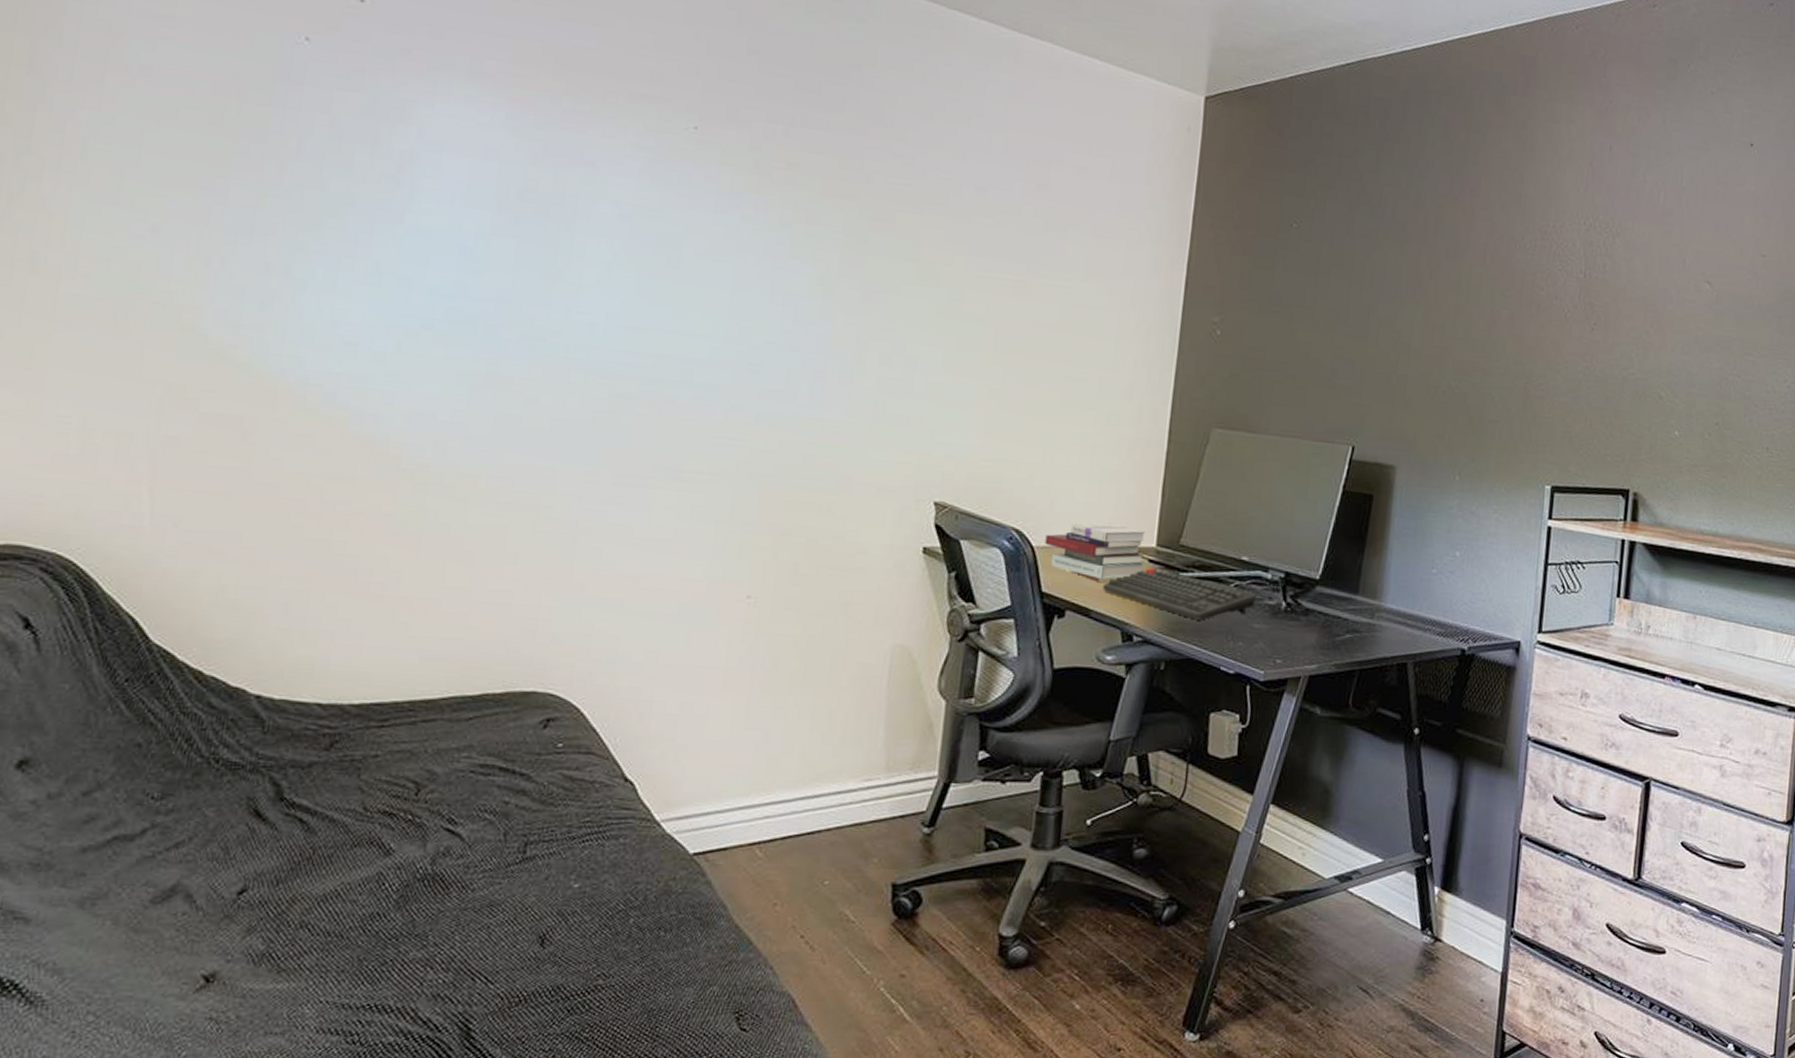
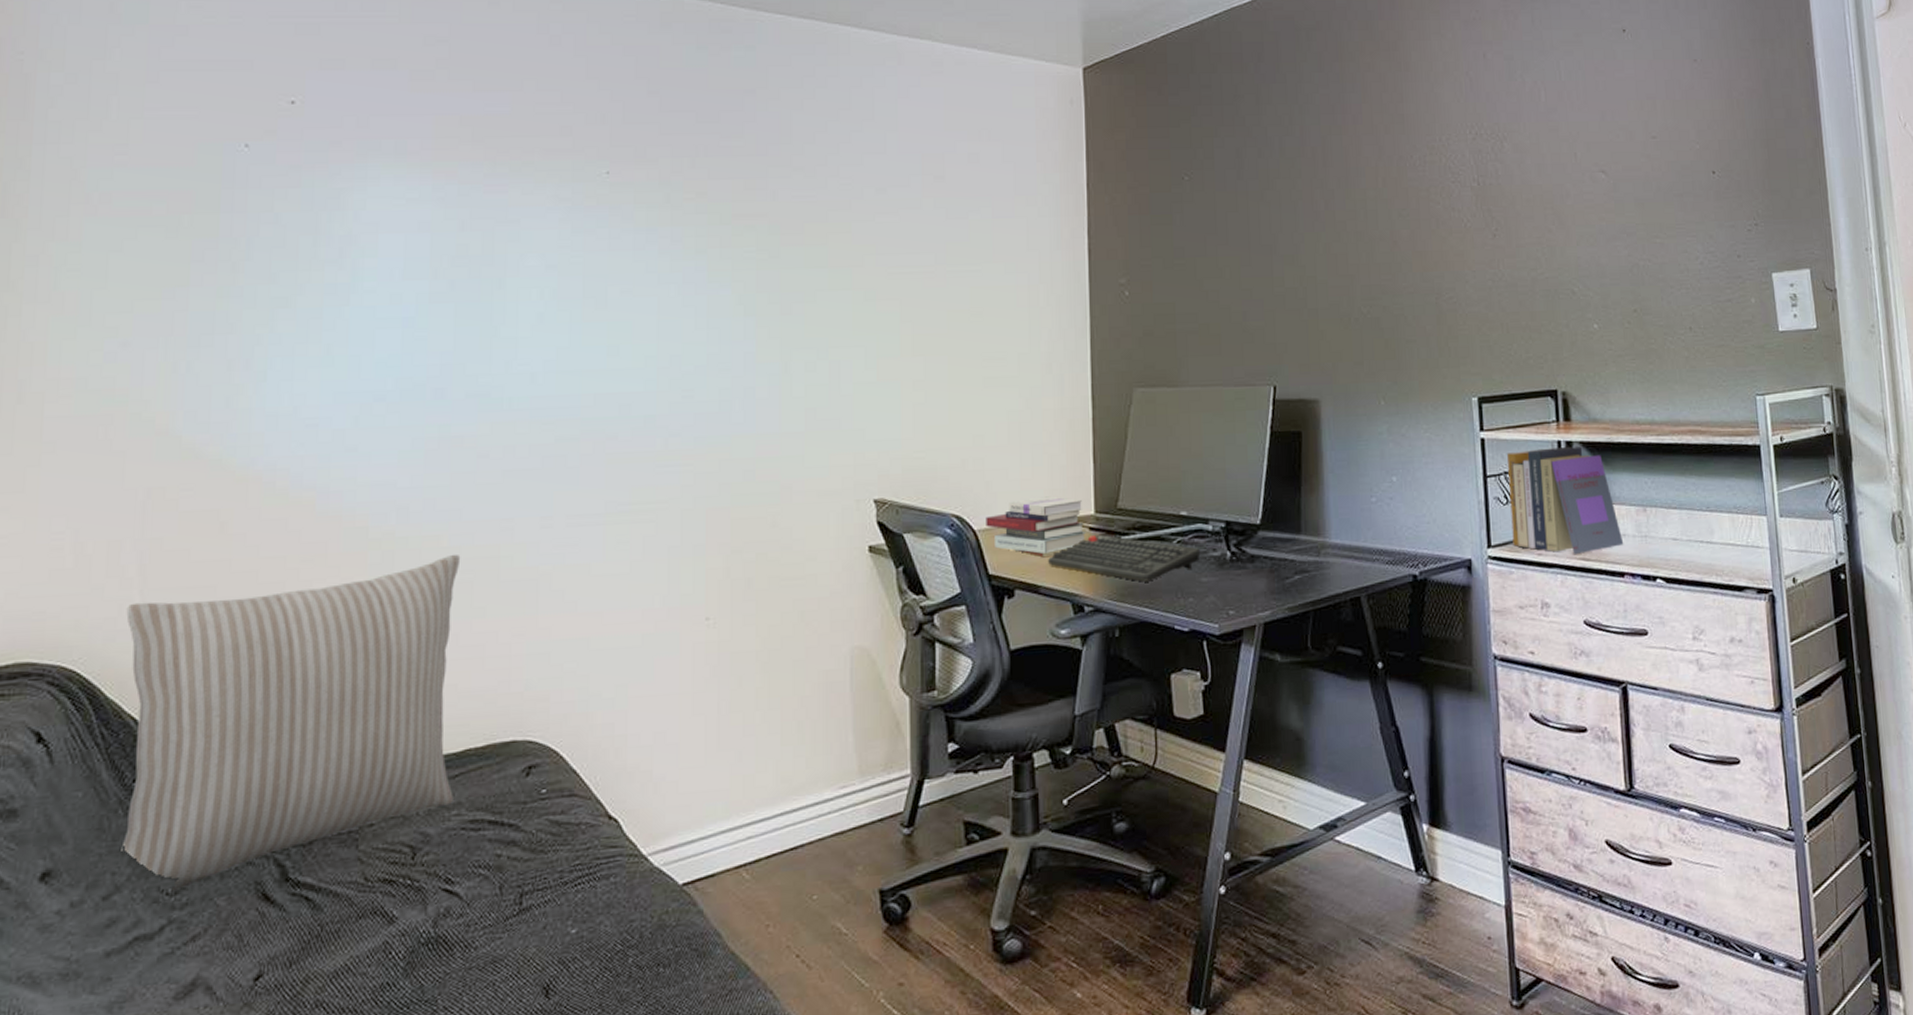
pillow: none [106,496,498,798] -> present [121,554,461,894]
books: none [1563,543,1670,651] -> present [1507,446,1624,554]

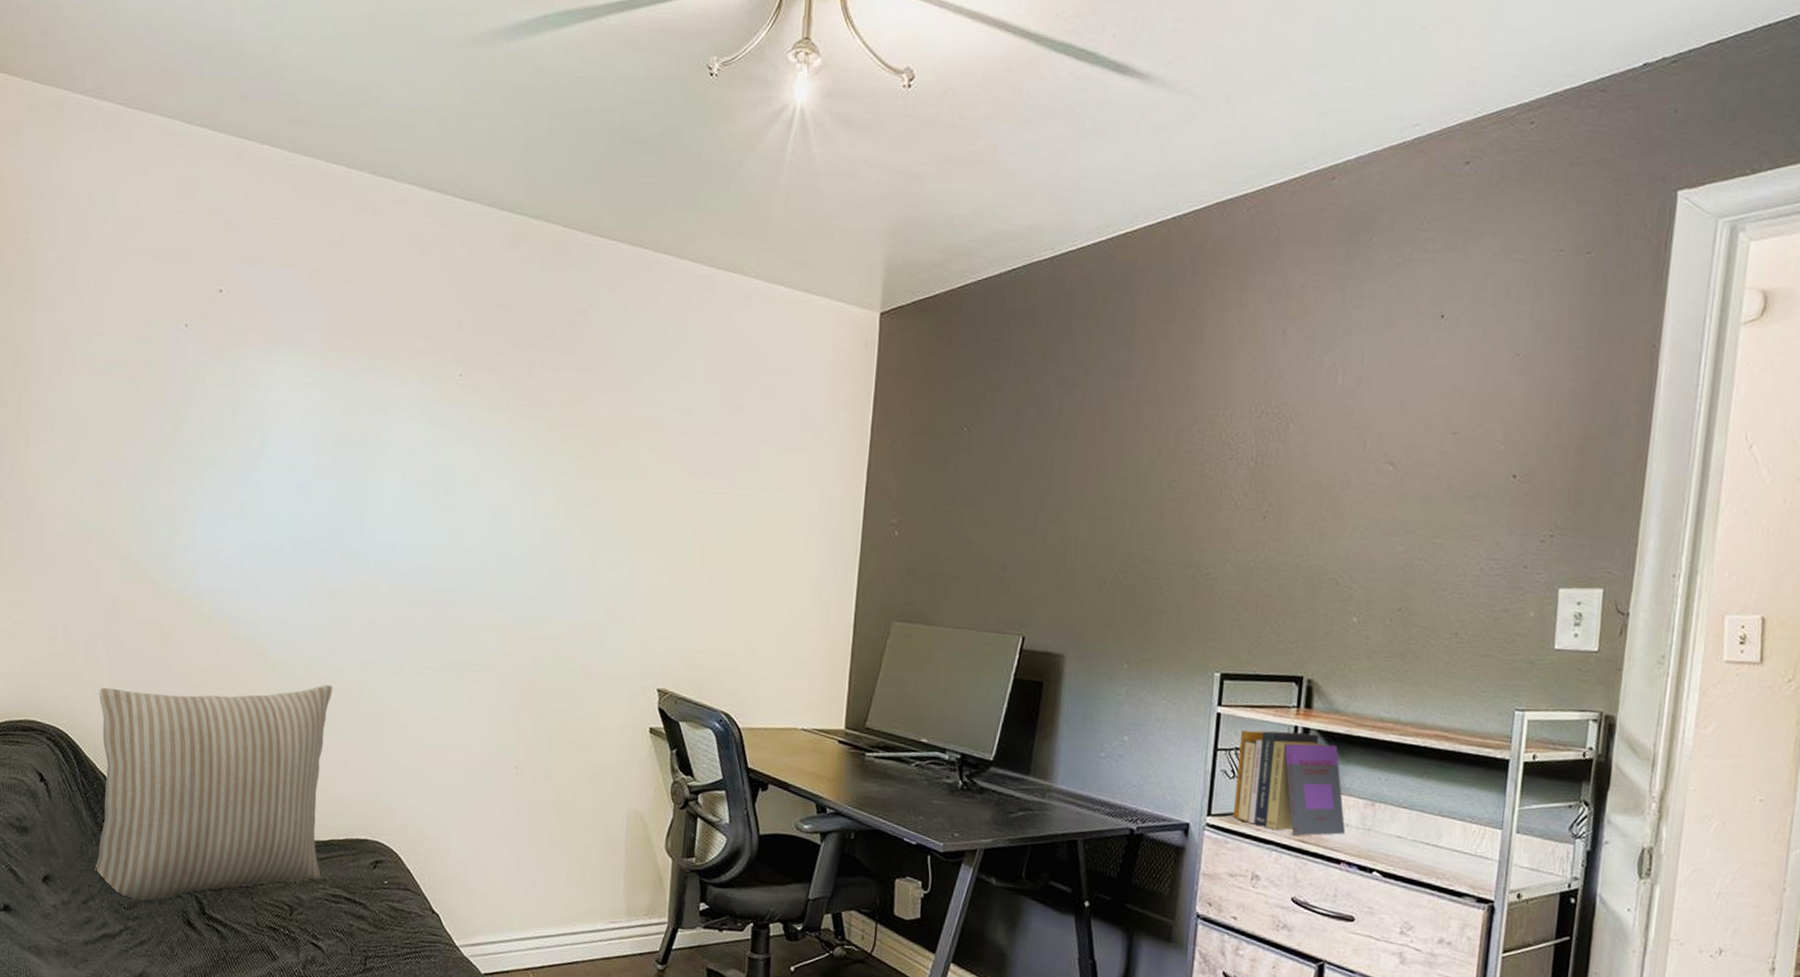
books: present [986,496,1086,558] -> none [749,707,835,761]
computer keyboard: present [1048,535,1201,582] -> none [799,748,936,796]

